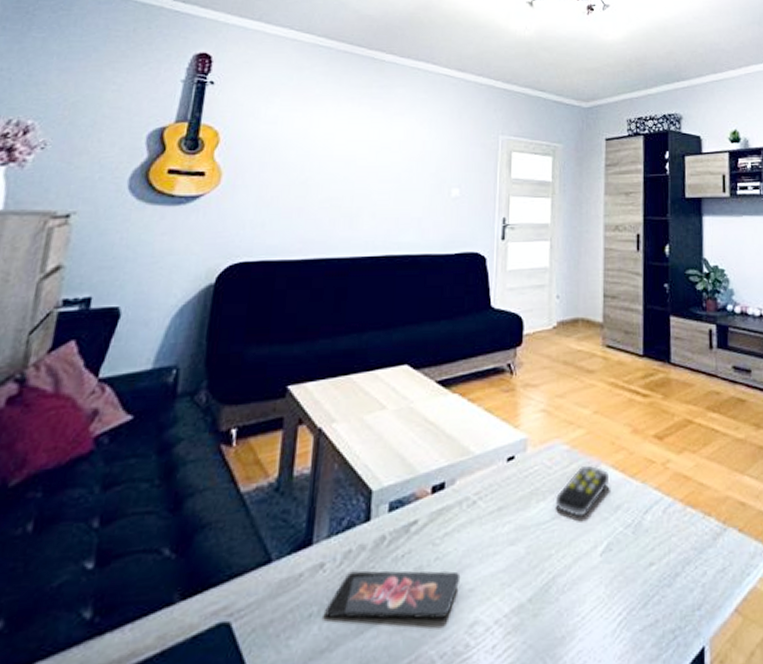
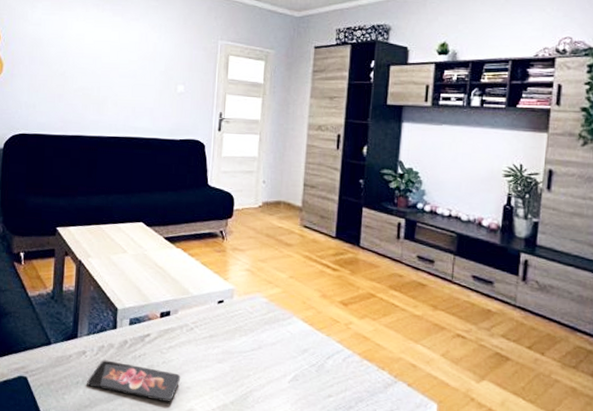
remote control: present [556,464,609,518] -> none [255,315,299,353]

